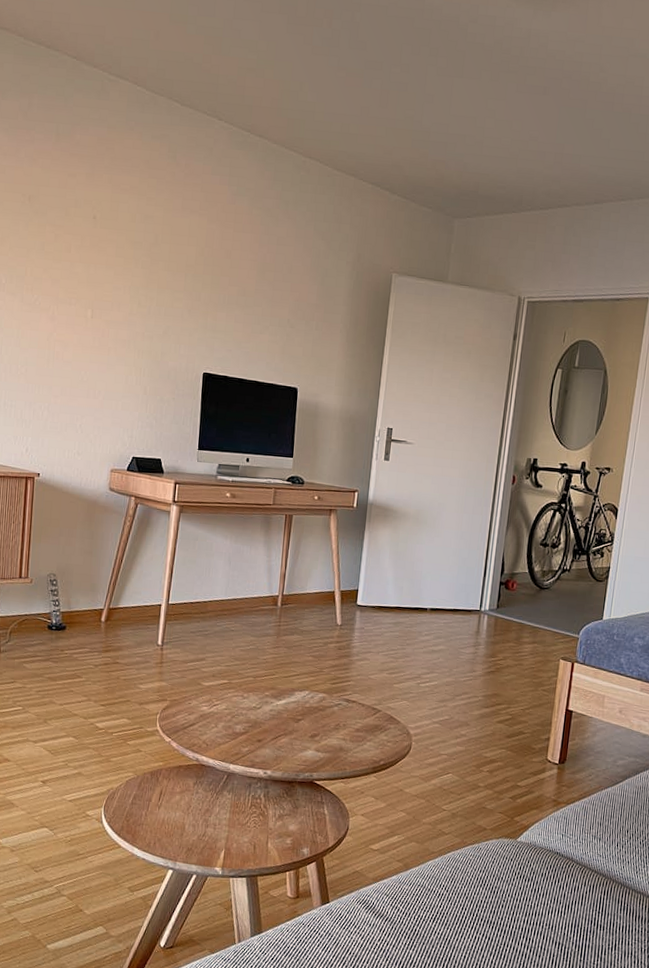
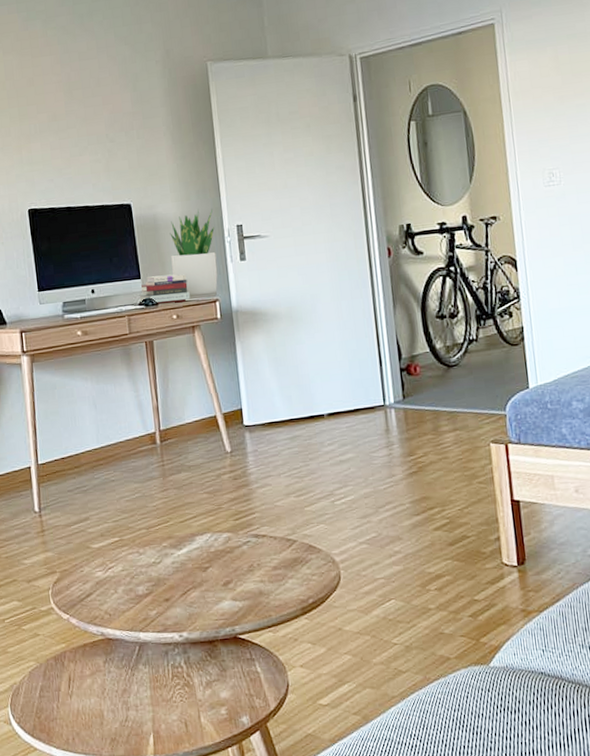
books: none [288,457,334,487] -> present [139,273,190,305]
planter: none [322,406,370,488] -> present [170,209,218,300]

